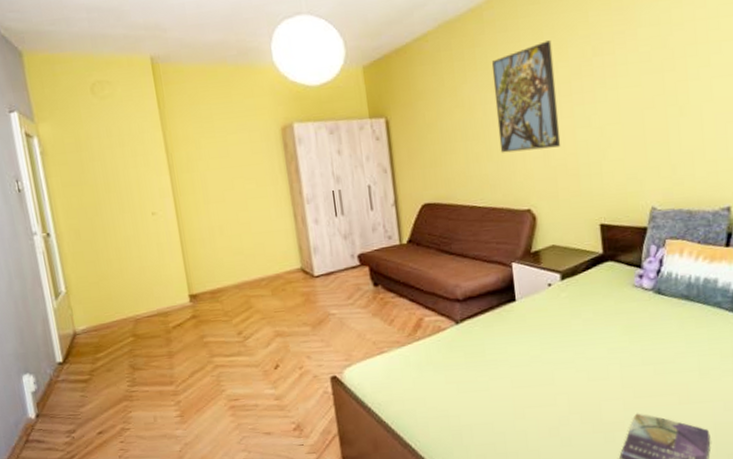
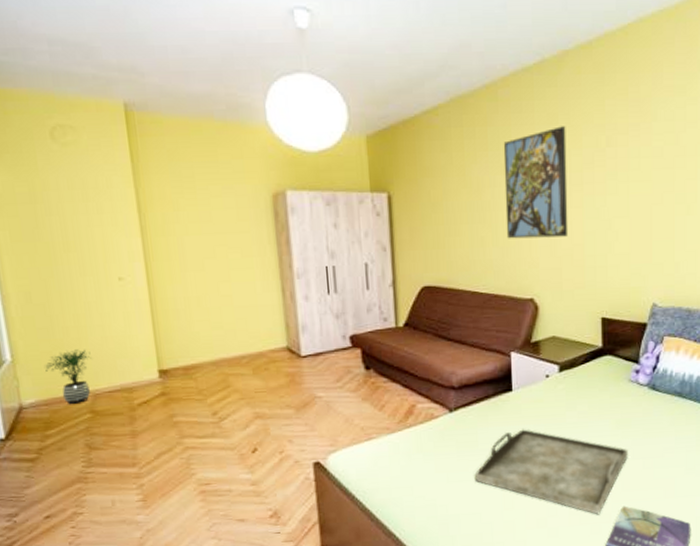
potted plant: none [93,278,133,330] -> present [45,349,91,405]
serving tray: none [484,338,638,423] -> present [474,429,628,515]

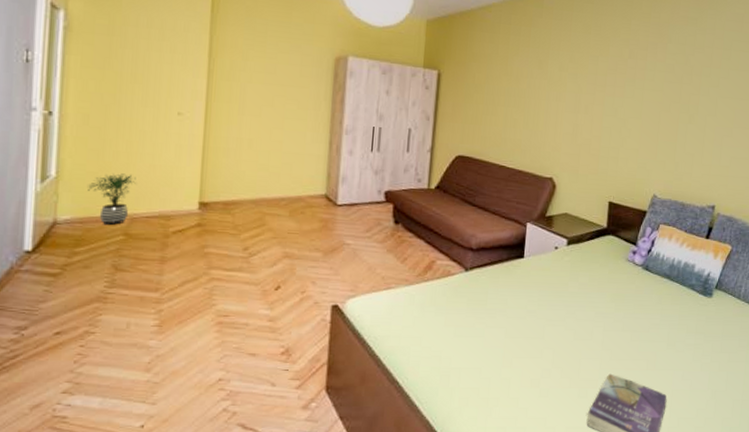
serving tray: present [474,429,628,515] -> none [479,293,619,380]
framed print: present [503,126,569,239] -> none [536,36,597,128]

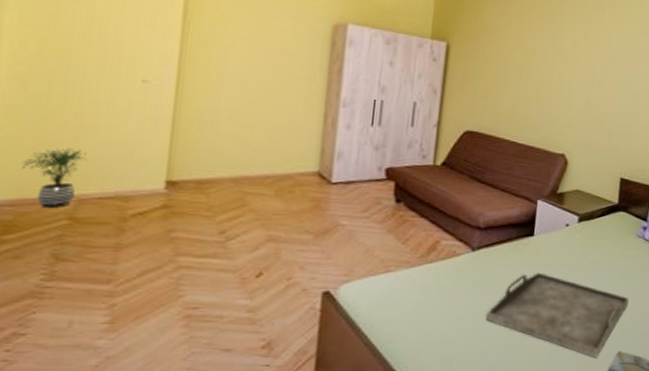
serving tray: none [479,293,619,380] -> present [485,272,629,359]

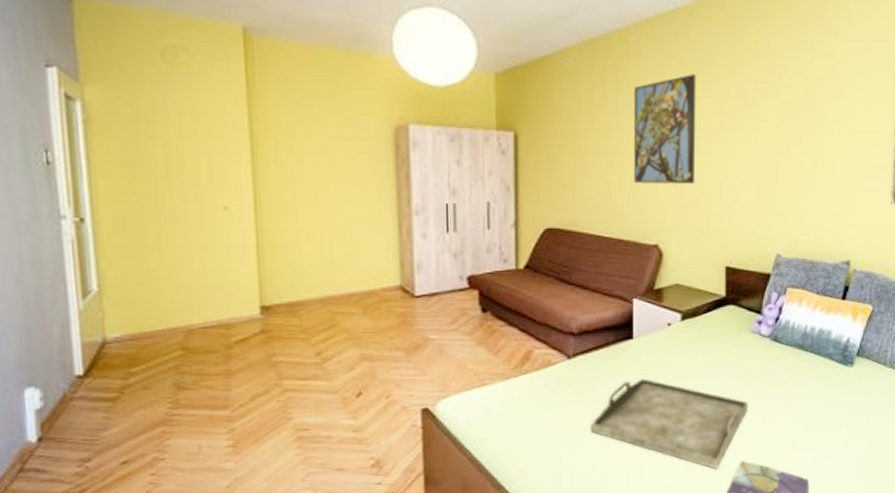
potted plant: present [22,148,87,209] -> none [135,281,187,341]
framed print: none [549,13,611,105] -> present [633,74,696,184]

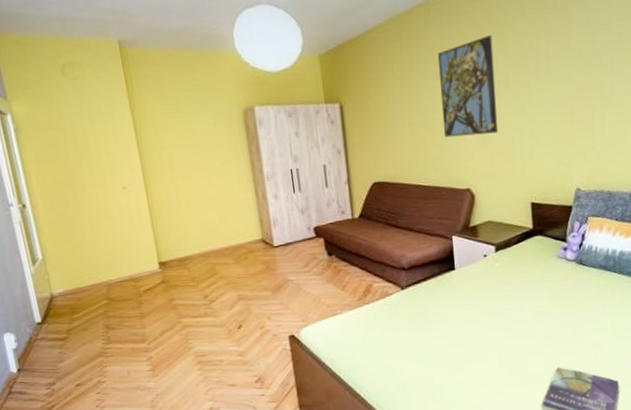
serving tray: present [590,378,748,470] -> none [425,302,560,376]

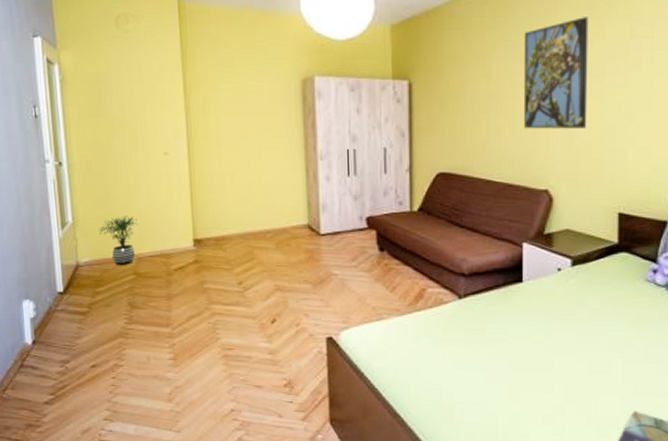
potted plant: none [68,247,106,293] -> present [99,216,137,266]

